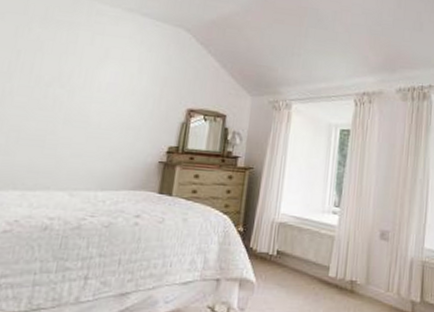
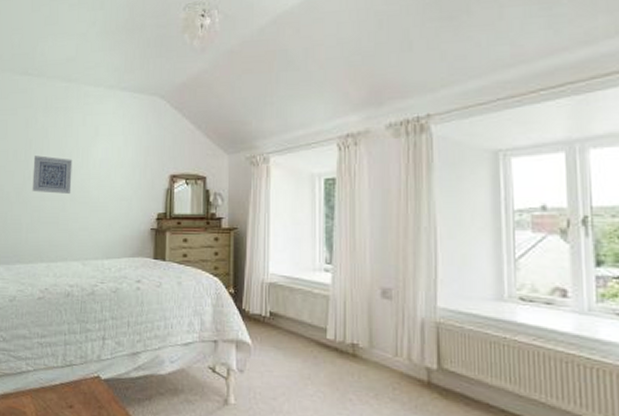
wall art: none [12,69,72,116] -> present [32,155,73,194]

